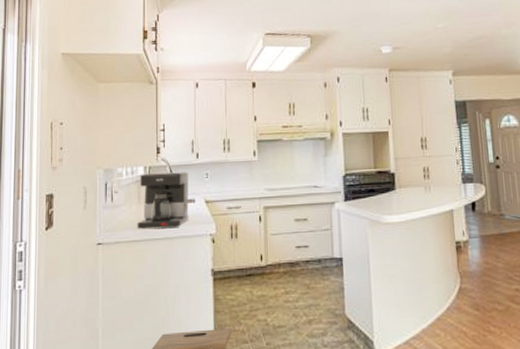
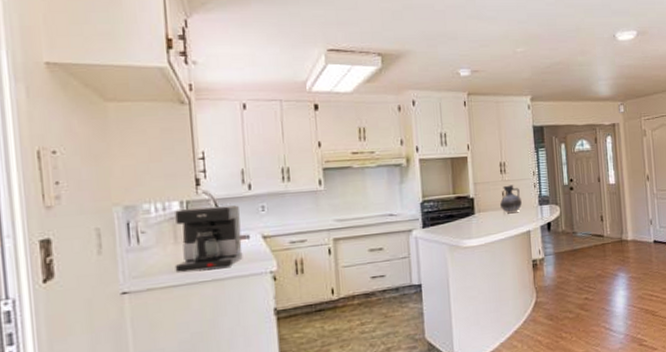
ceramic jug: none [421,161,444,191] -> present [500,184,522,214]

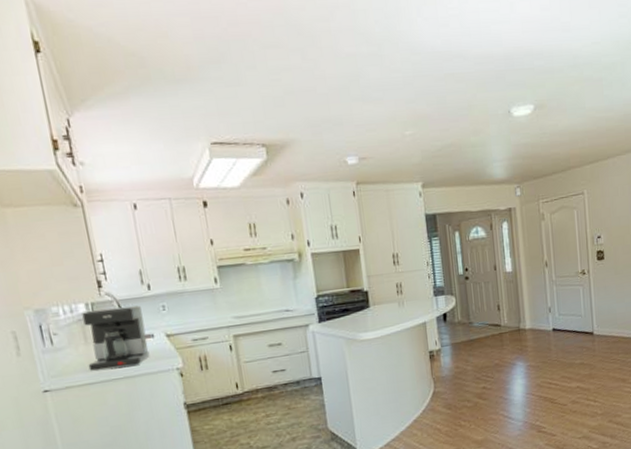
ceramic jug: present [500,184,522,214] -> none [395,276,417,306]

